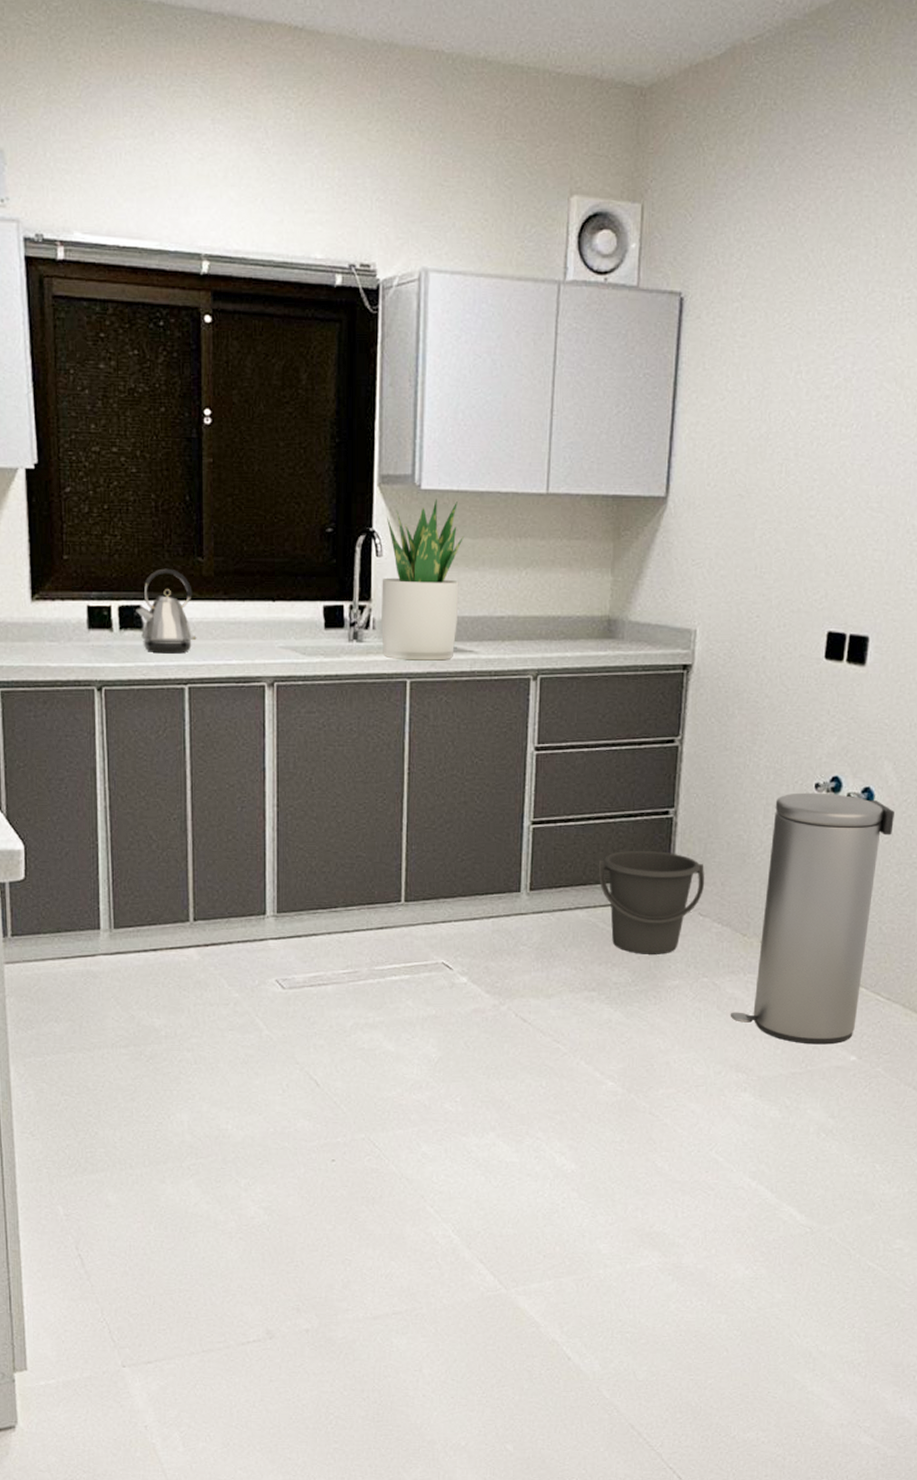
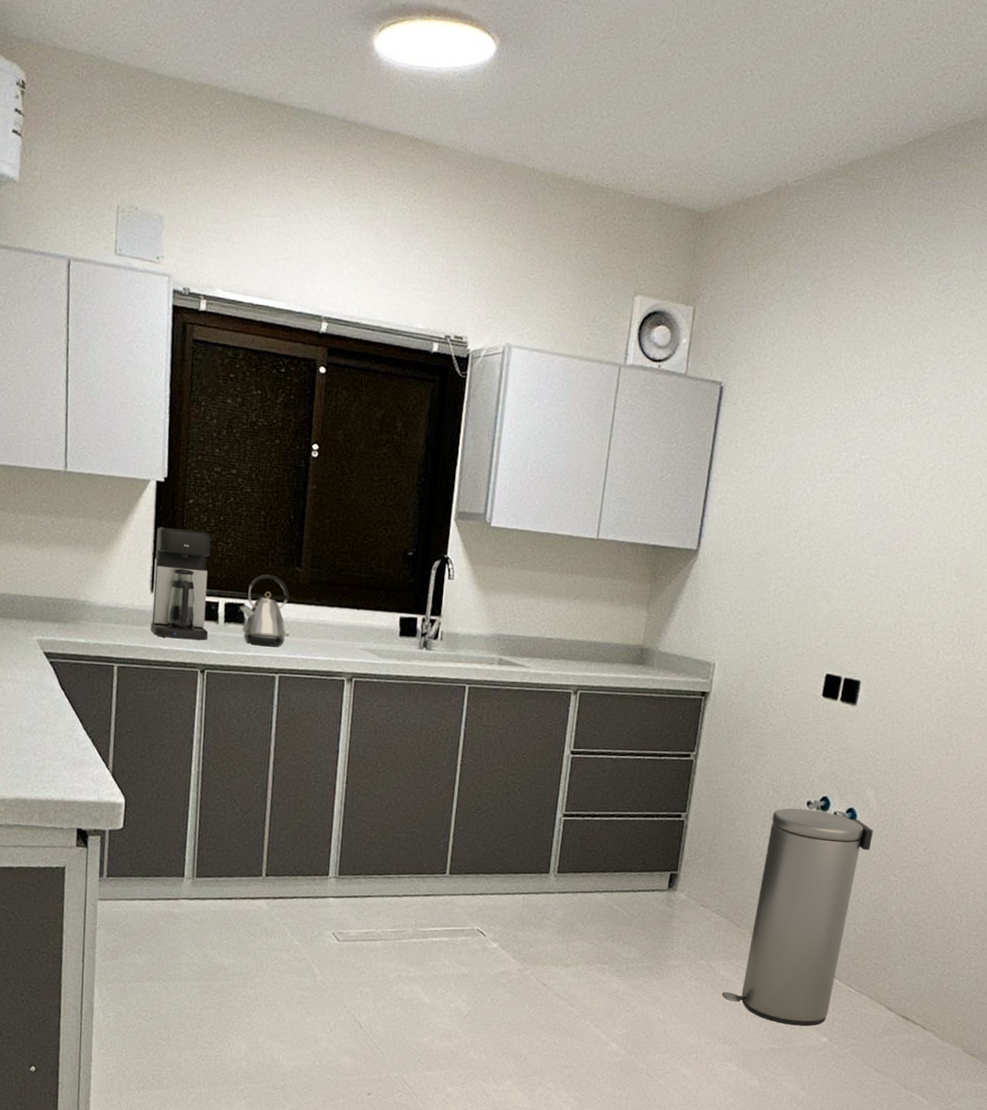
coffee maker: none [31,523,103,653] -> present [150,527,212,641]
planter: present [381,499,465,661] -> none [447,535,525,672]
bucket: present [598,850,705,954] -> none [617,845,708,937]

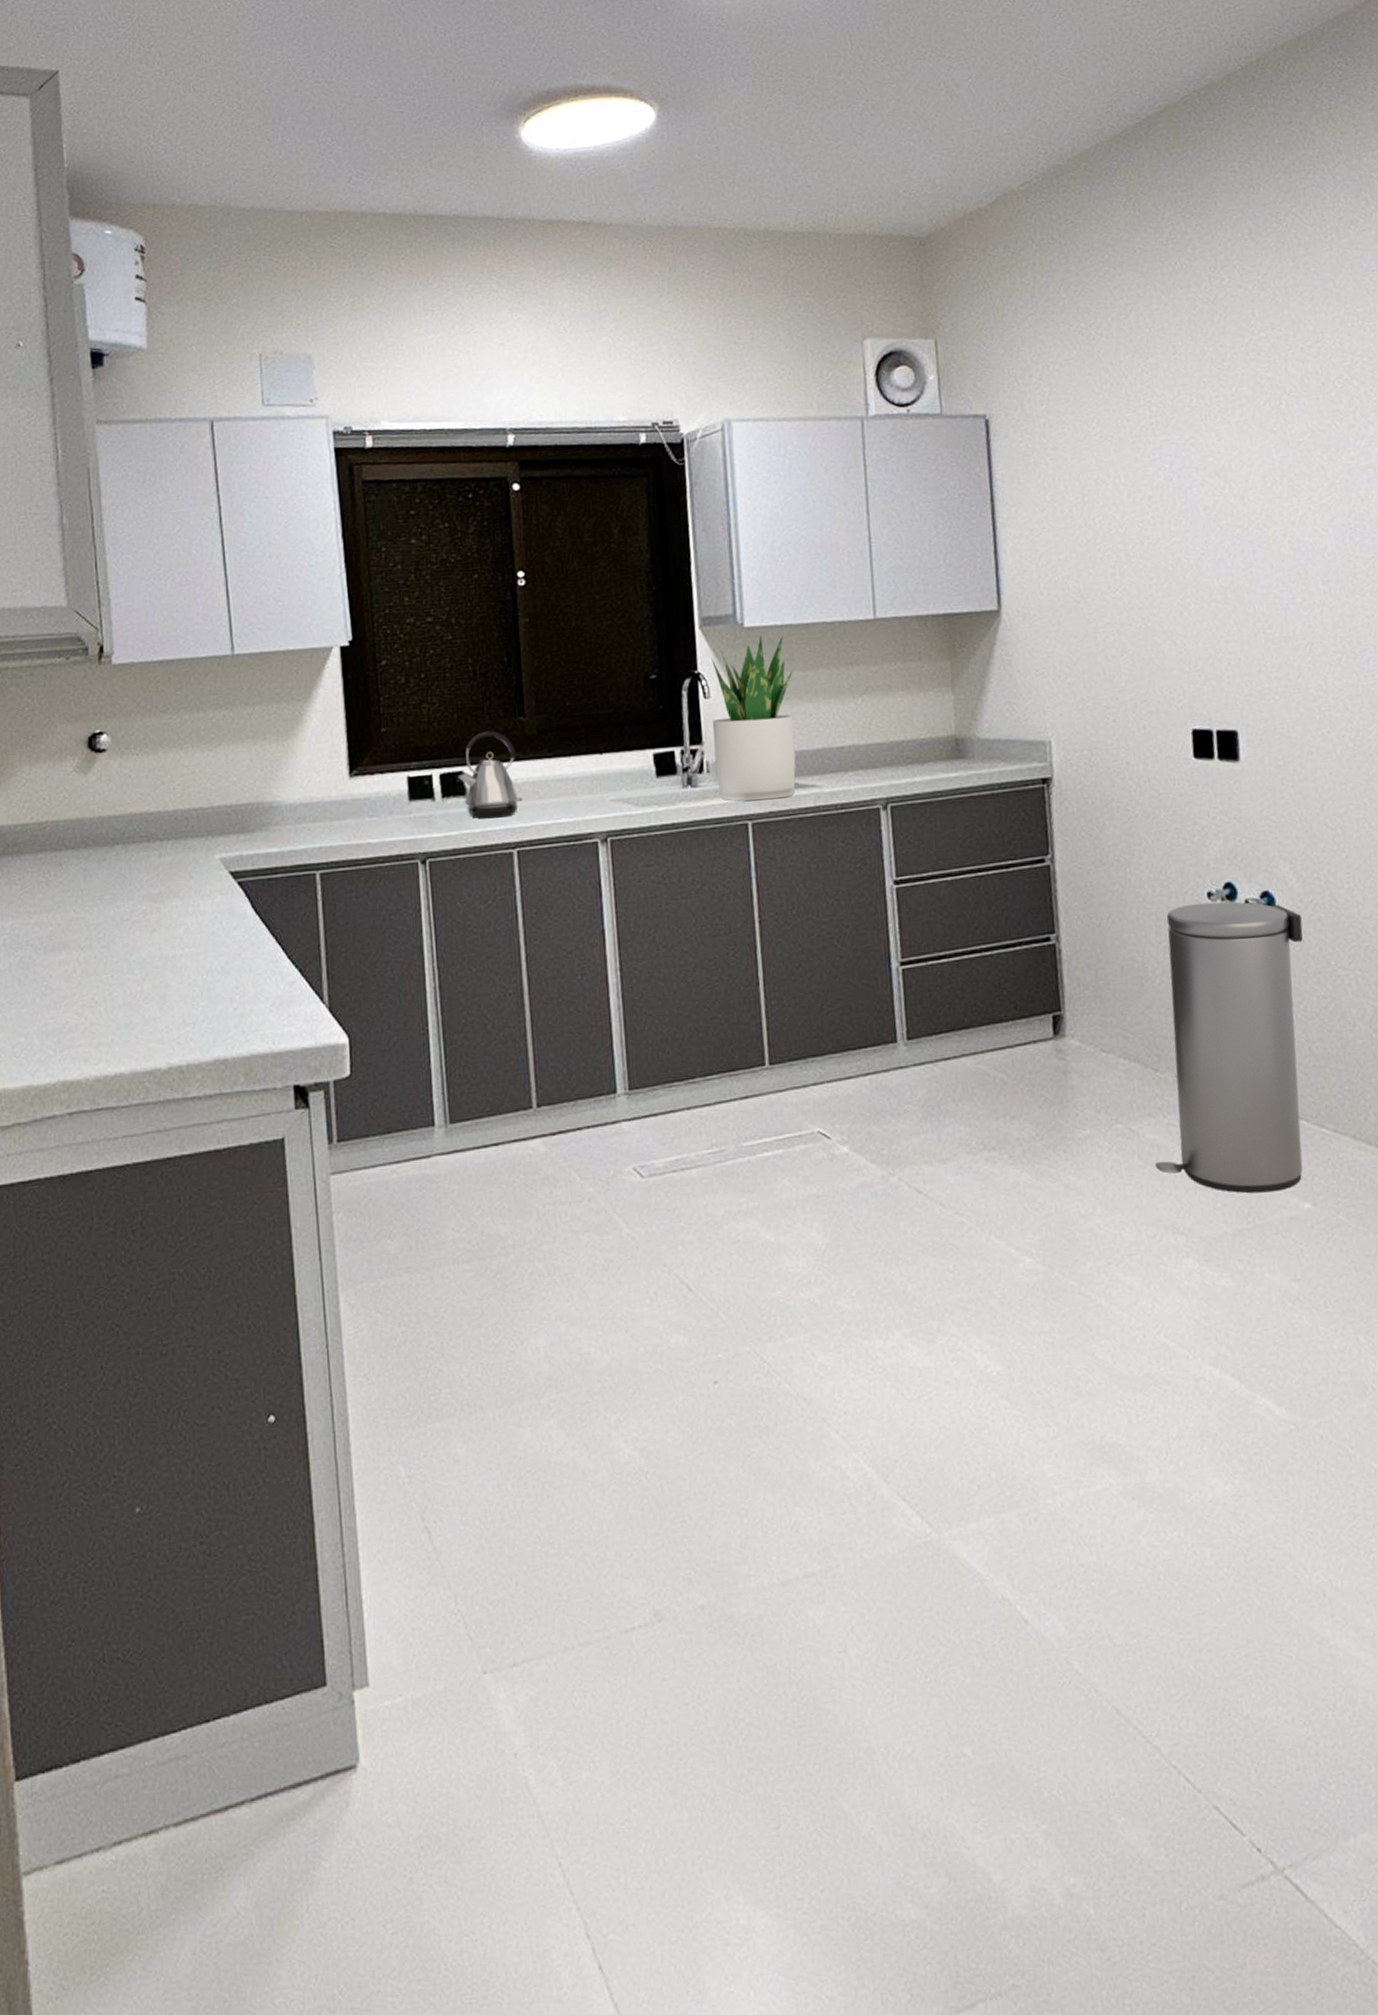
coffee maker: present [150,527,212,641] -> none [347,695,425,829]
planter: none [447,535,525,672] -> present [712,635,796,802]

